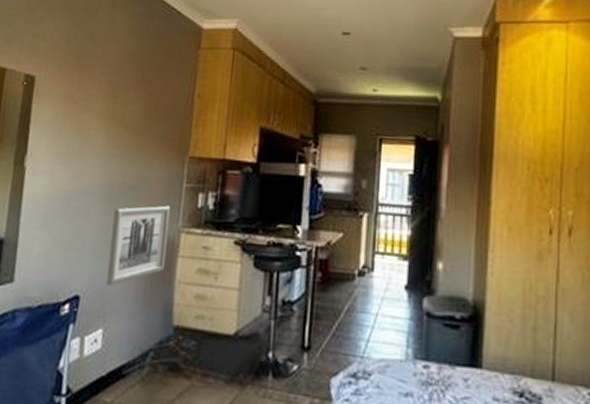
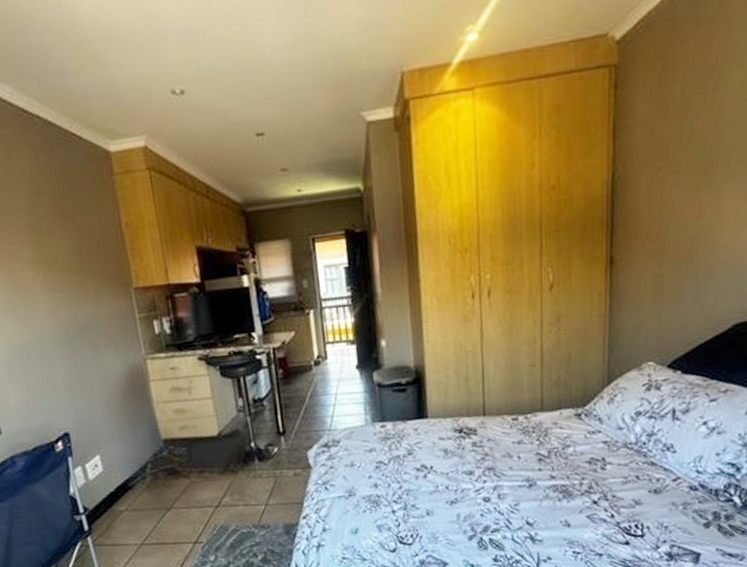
wall art: present [106,205,170,286] -> none [75,337,140,419]

